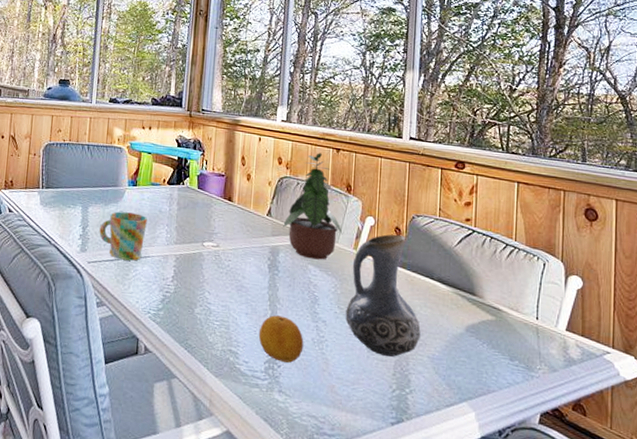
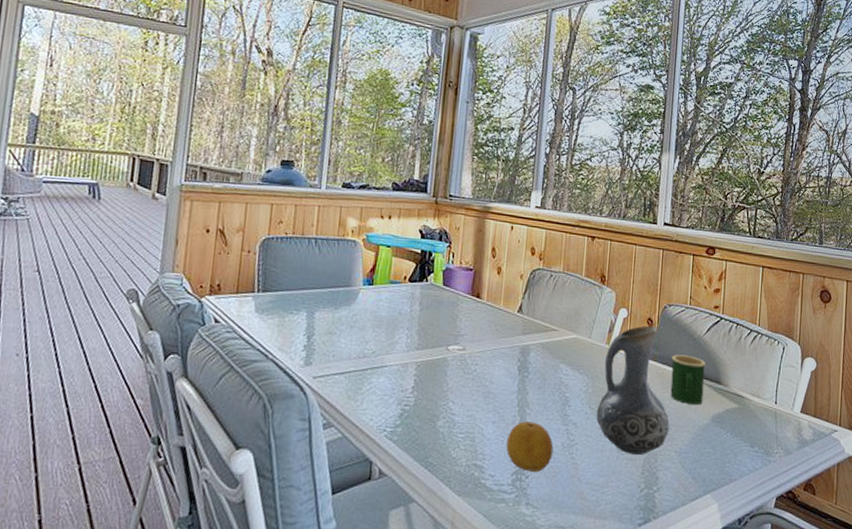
mug: present [99,211,147,261] -> none [327,316,385,372]
potted plant: present [281,153,343,260] -> none [533,241,596,358]
mug: none [421,263,458,314] -> present [670,355,706,405]

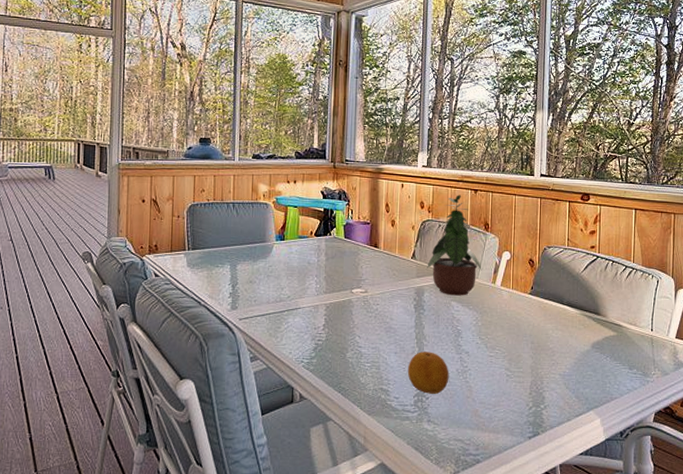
potted plant: none [533,241,596,358] -> present [426,195,482,296]
pitcher: present [596,325,669,455] -> none [486,266,553,378]
mug: present [670,355,706,405] -> none [553,290,584,334]

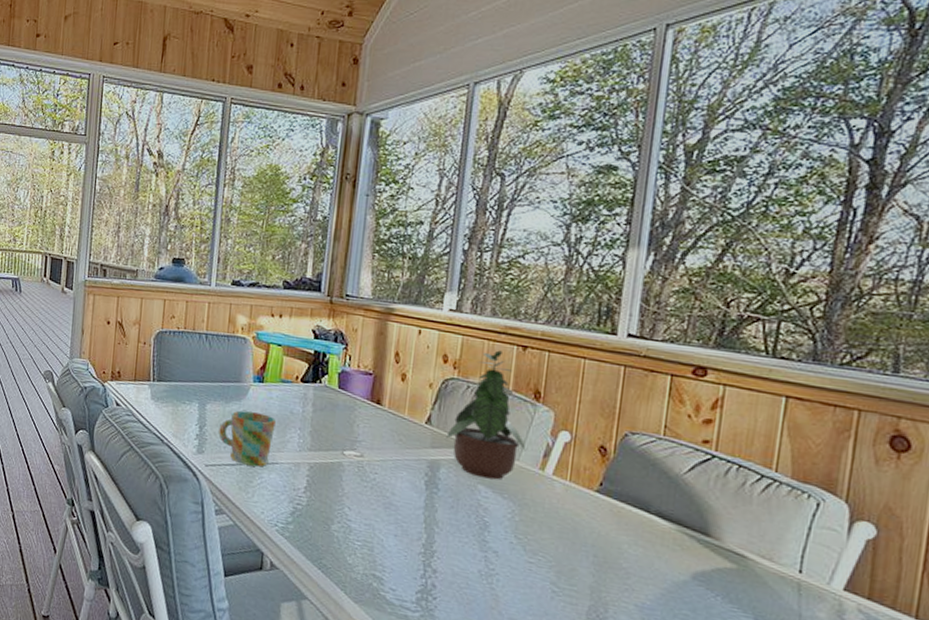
mug: none [249,267,296,314] -> present [218,410,276,467]
fruit: present [407,352,449,394] -> none [409,540,468,596]

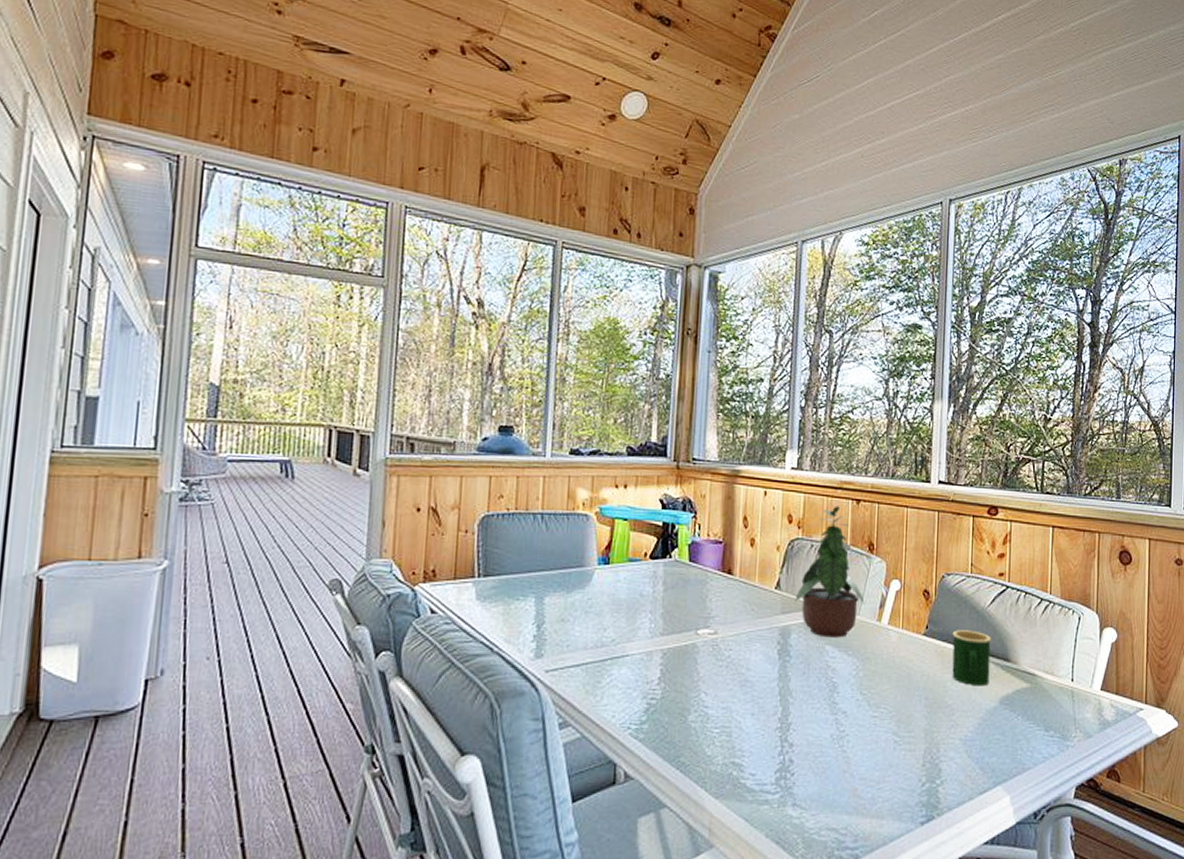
mug: present [218,410,276,467] -> none [560,600,624,663]
mug: none [629,492,686,556] -> present [952,630,991,687]

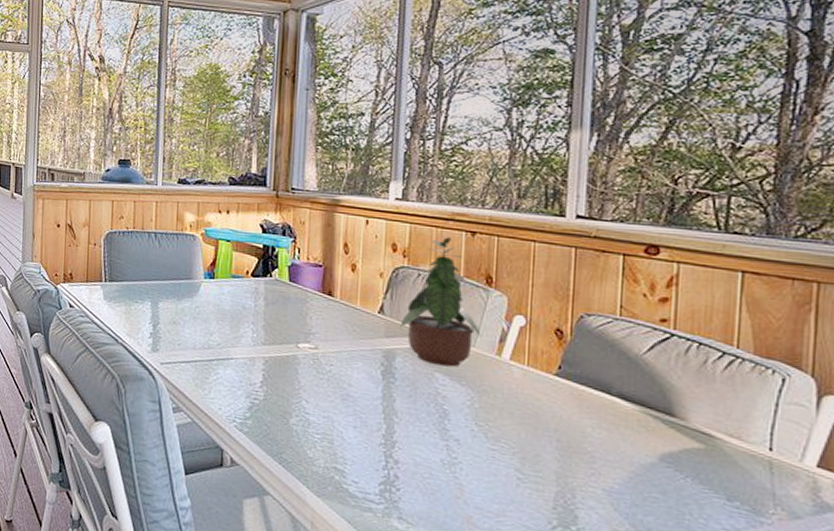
mug: present [952,630,991,687] -> none [593,374,648,438]

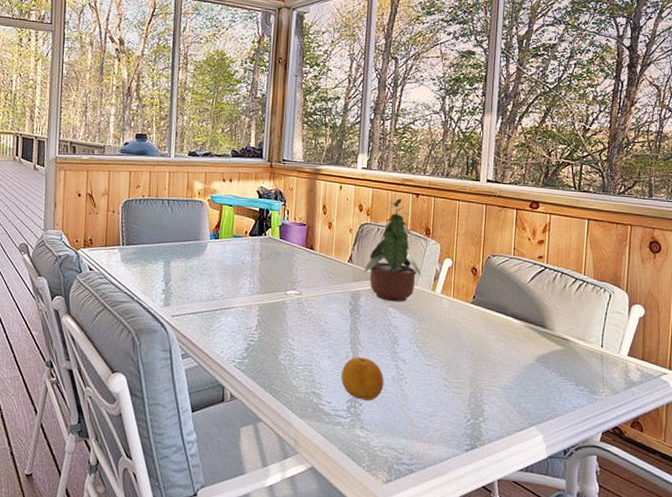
fruit: none [370,430,430,486] -> present [340,357,384,401]

